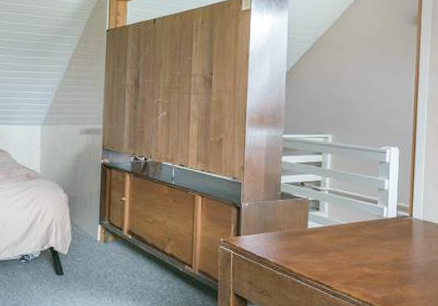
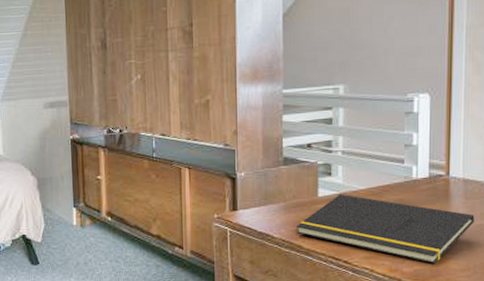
notepad: none [288,227,431,291] -> present [295,193,475,264]

